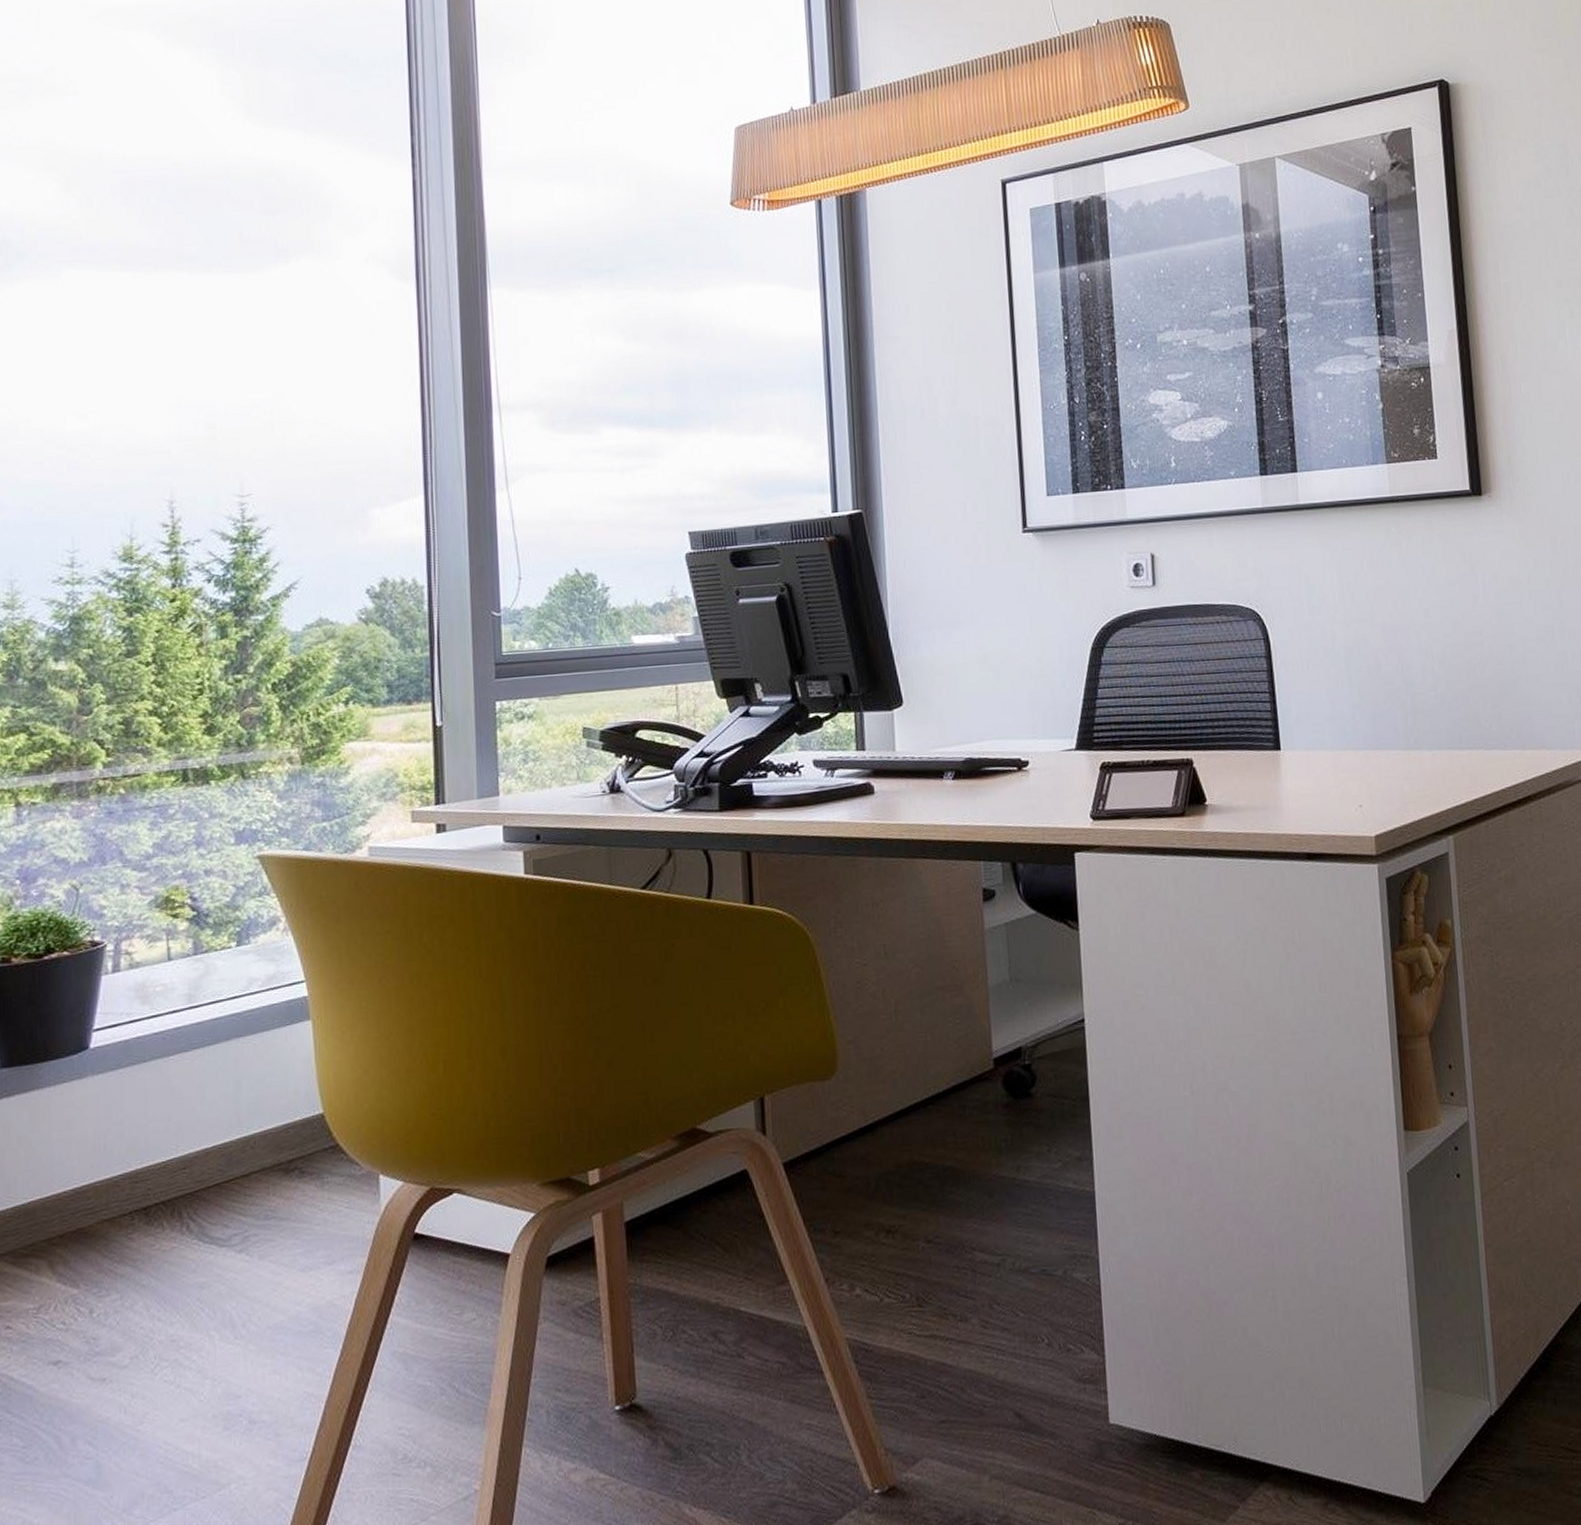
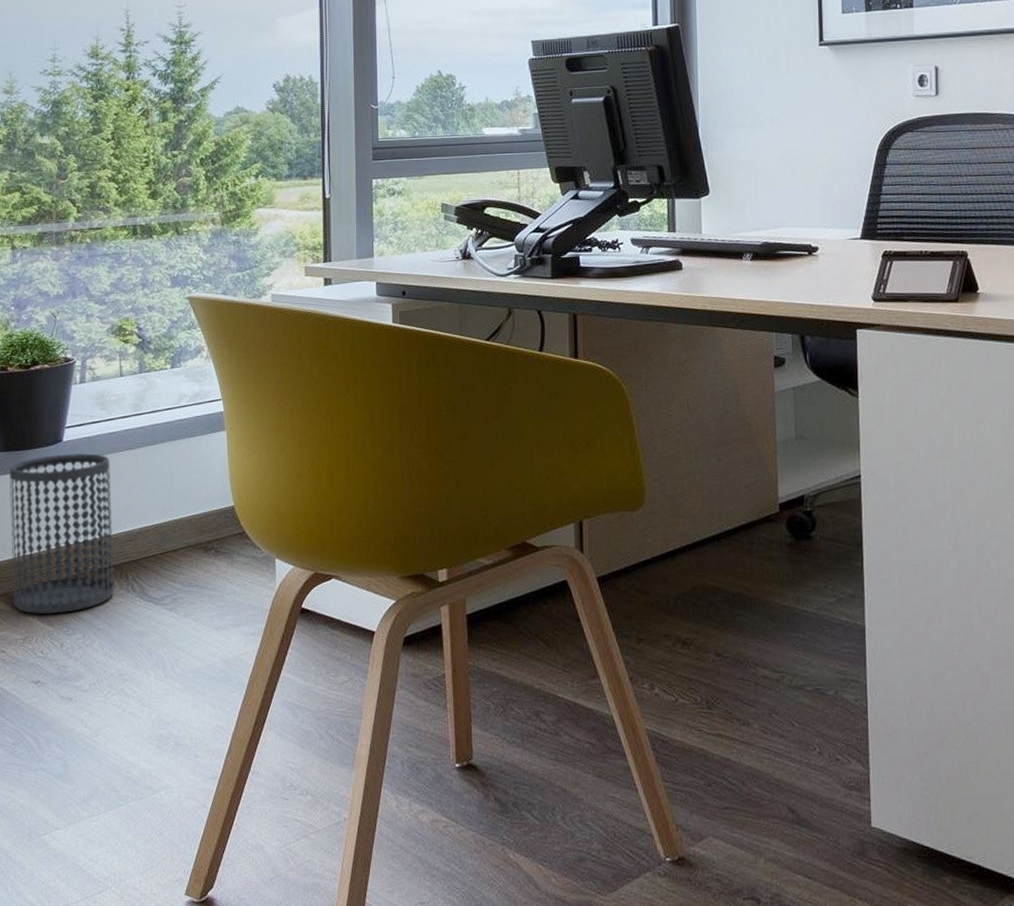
wastebasket: none [14,1061,163,1274] -> present [8,453,114,614]

